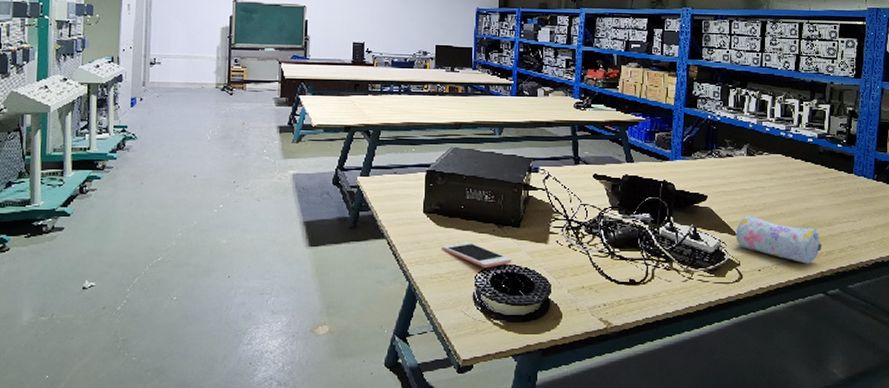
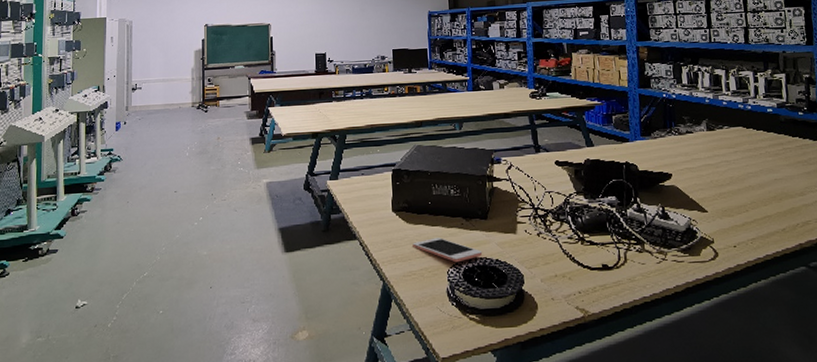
pencil case: present [735,215,822,264] -> none [705,190,797,237]

